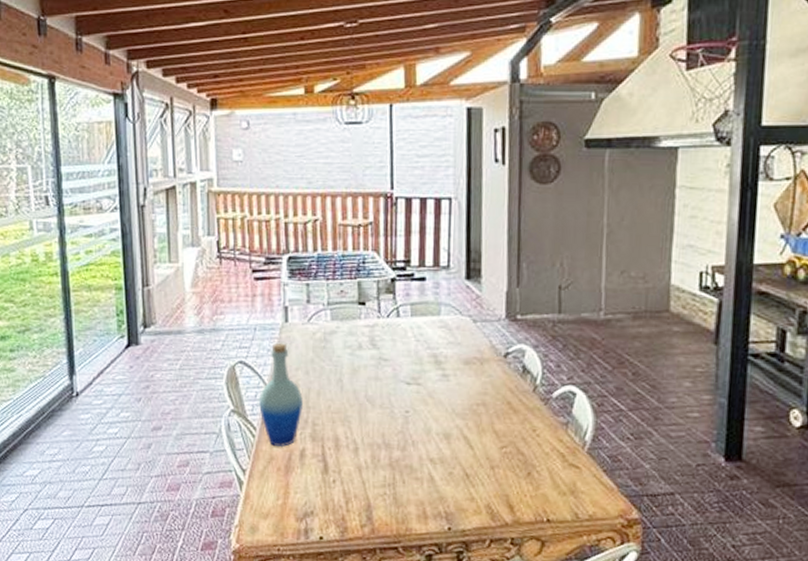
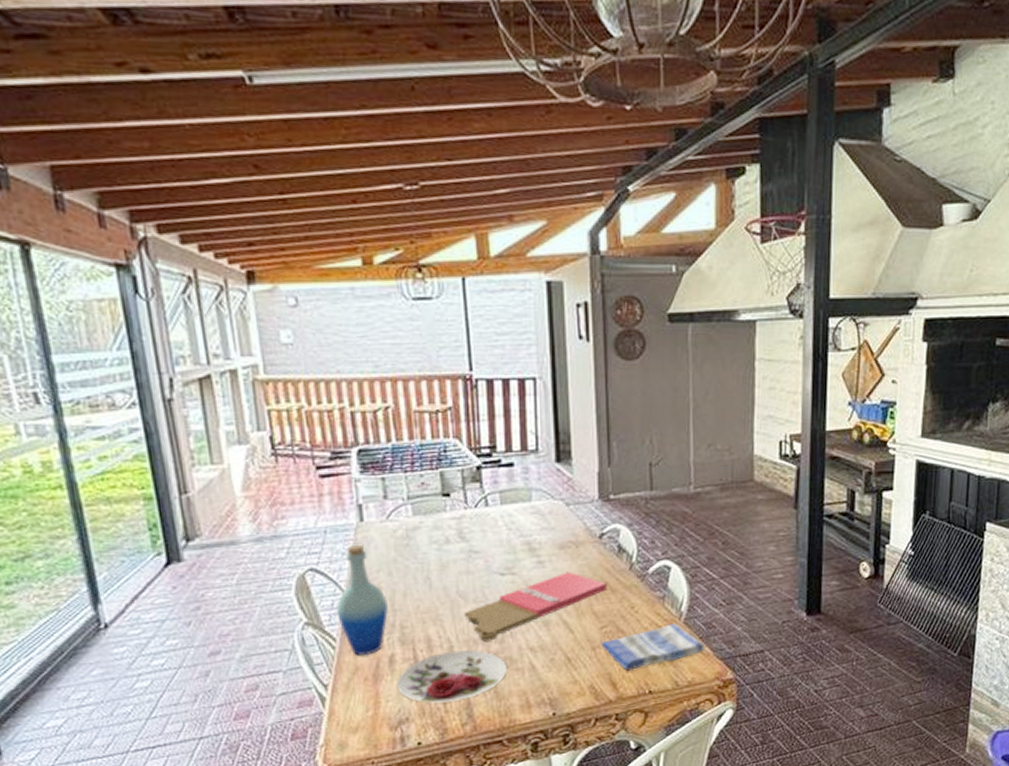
plate: none [305,452,407,502] -> present [396,650,508,703]
cutting board: none [370,387,510,447] -> present [464,572,608,641]
dish towel: none [500,452,609,495] -> present [601,624,705,670]

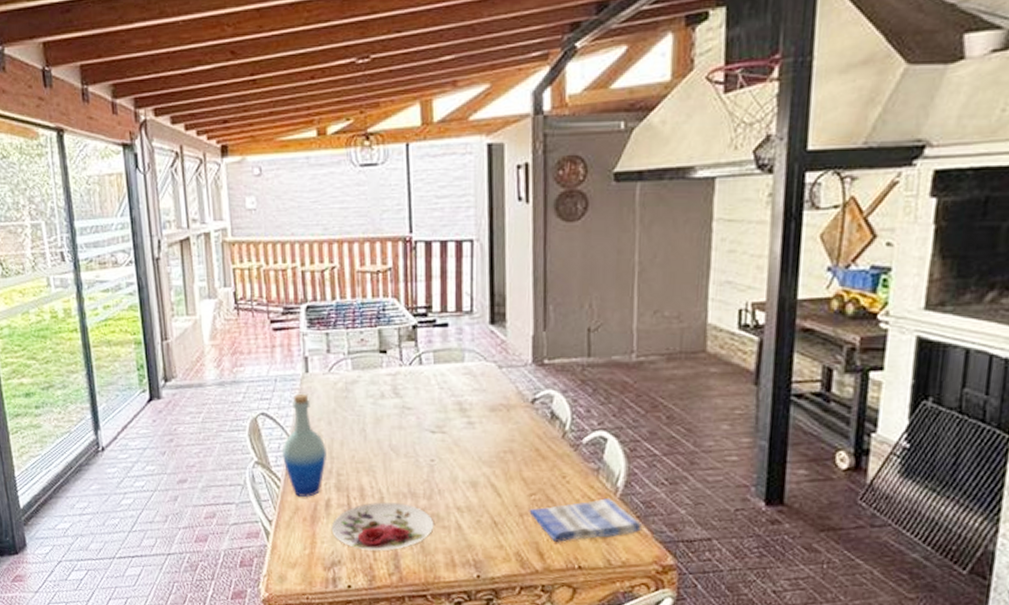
cutting board: present [464,572,608,641] -> none [395,435,538,496]

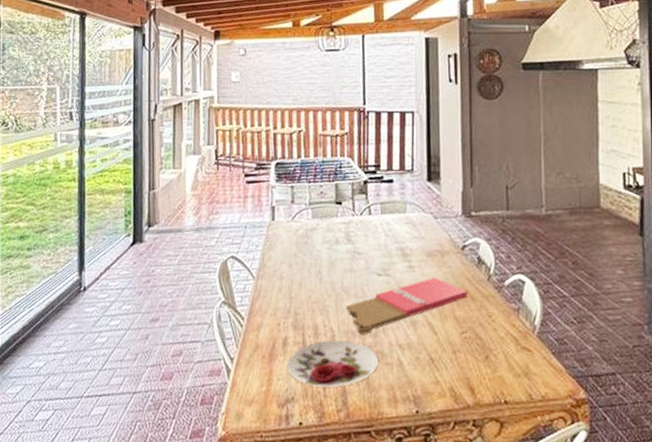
bottle: present [281,393,328,498] -> none [246,239,287,336]
cutting board: none [395,435,538,496] -> present [345,277,468,334]
dish towel: present [529,498,643,542] -> none [461,336,558,378]

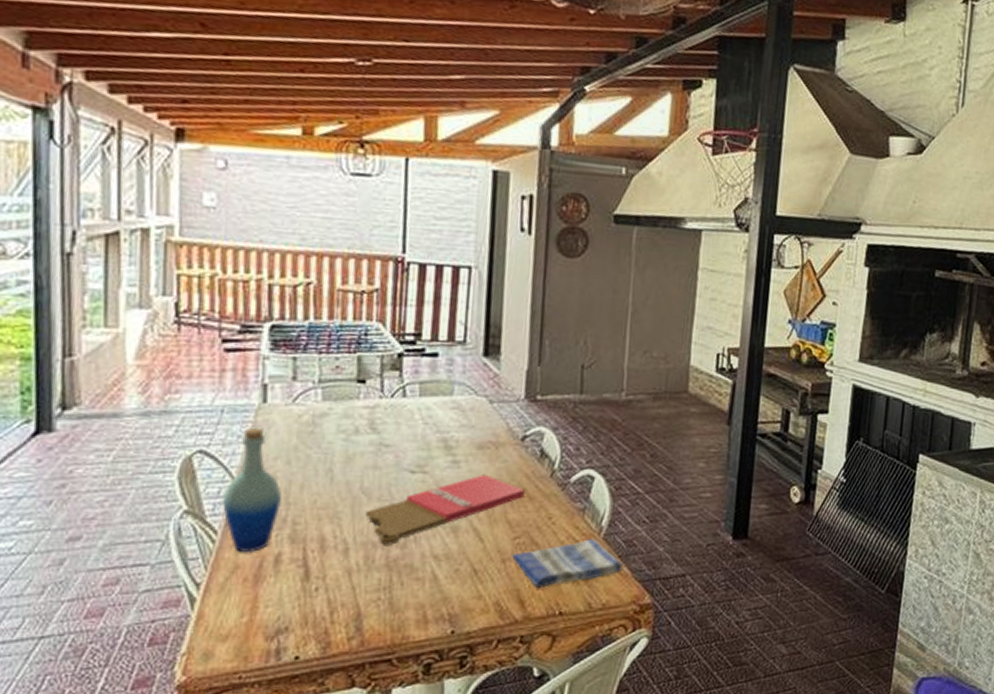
bottle: none [246,239,287,336] -> present [221,427,282,553]
plate: present [287,340,379,388] -> none [279,554,407,612]
dish towel: none [461,336,558,378] -> present [512,539,623,588]

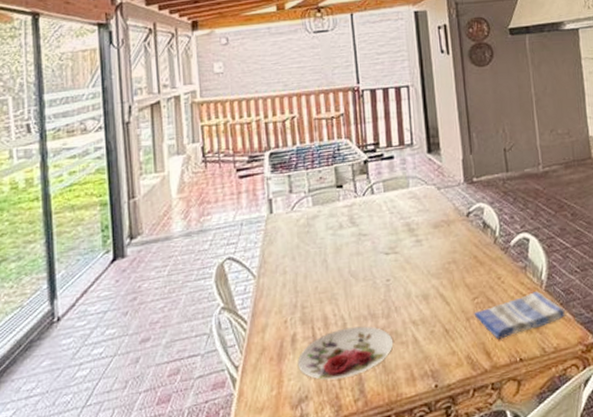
bottle: present [221,427,282,553] -> none [248,233,292,337]
plate: none [279,554,407,612] -> present [297,326,394,380]
cutting board: present [365,474,525,545] -> none [355,248,477,317]

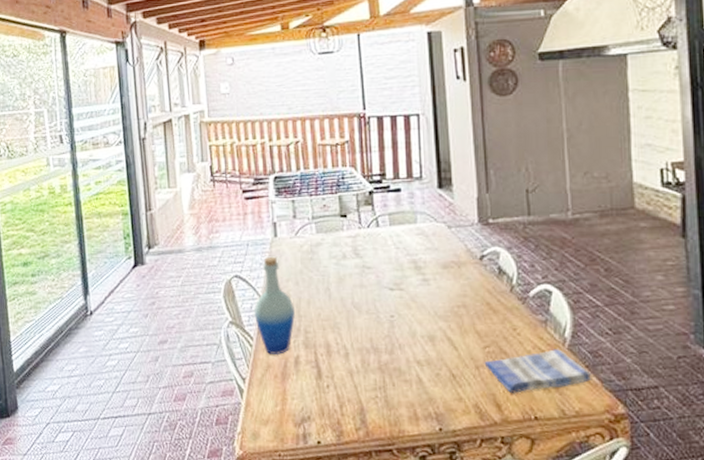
bottle: none [248,233,292,337] -> present [254,256,296,356]
plate: present [297,326,394,380] -> none [300,358,397,406]

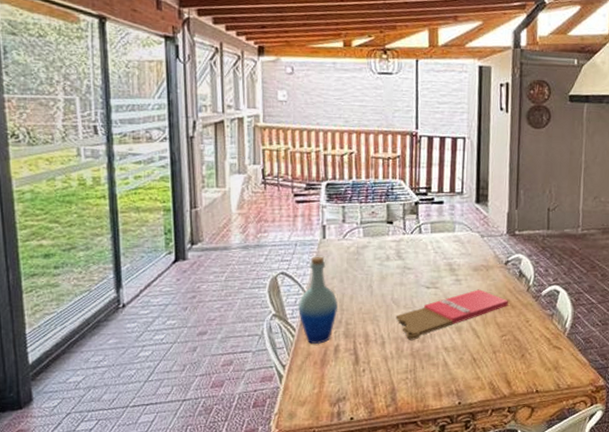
cutting board: none [358,290,489,351] -> present [395,289,509,340]
dish towel: present [484,349,592,393] -> none [500,337,583,372]

